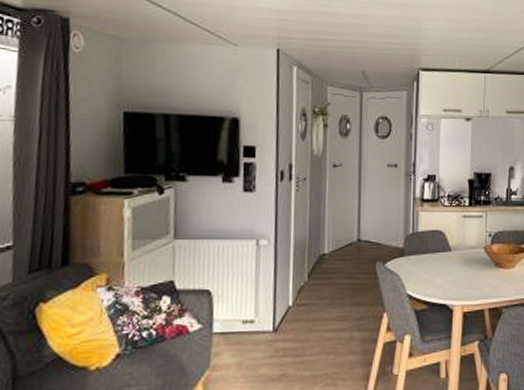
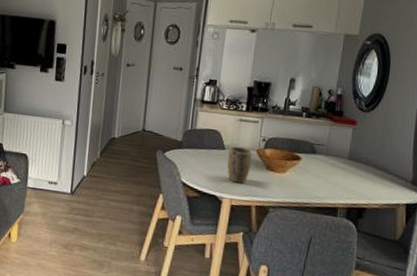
plant pot: none [455,245,479,286] -> present [227,146,252,183]

